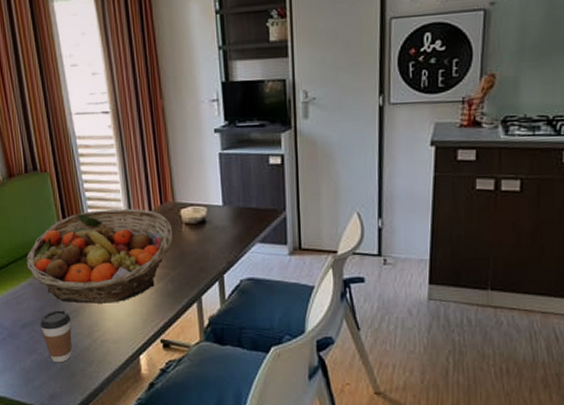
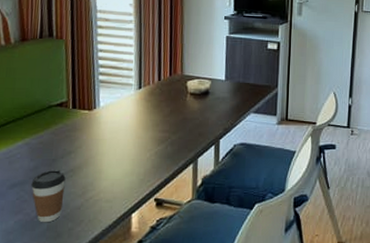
fruit basket: present [26,208,173,304] -> none [25,76,178,164]

